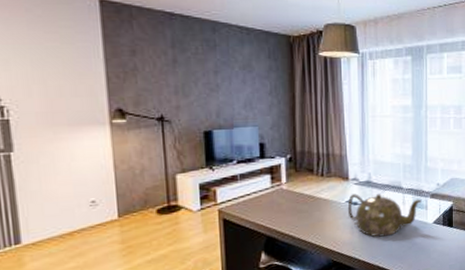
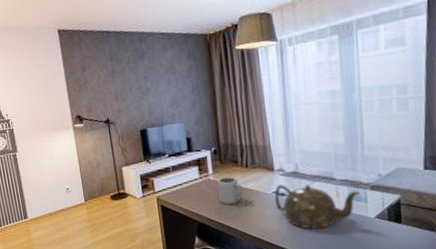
cup: none [290,186,316,215] -> present [217,177,243,205]

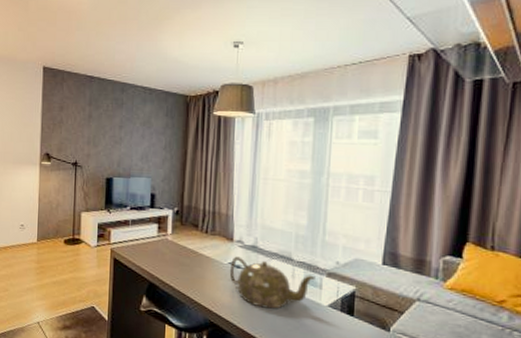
cup: present [217,177,243,205] -> none [174,240,199,269]

